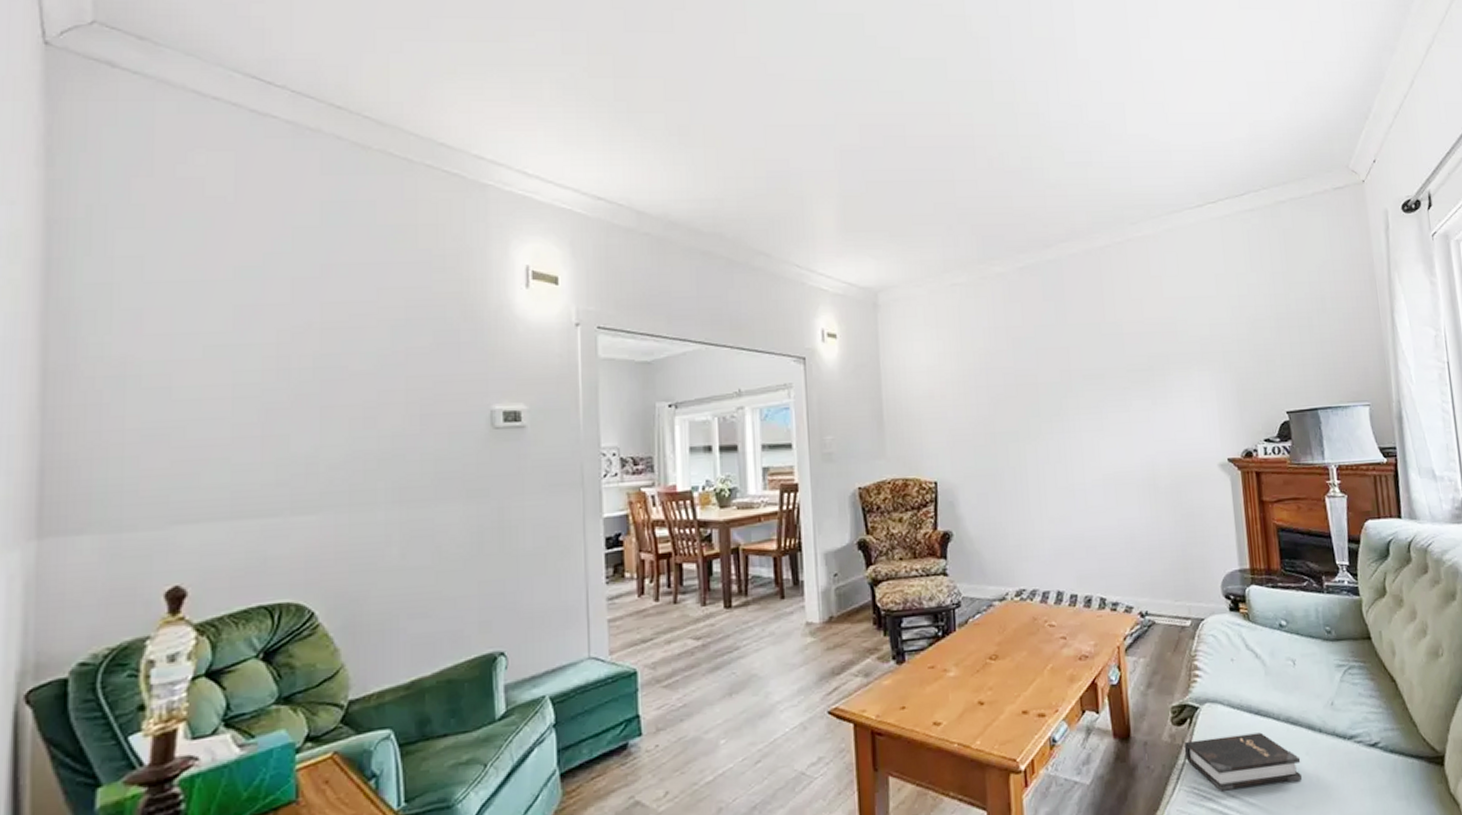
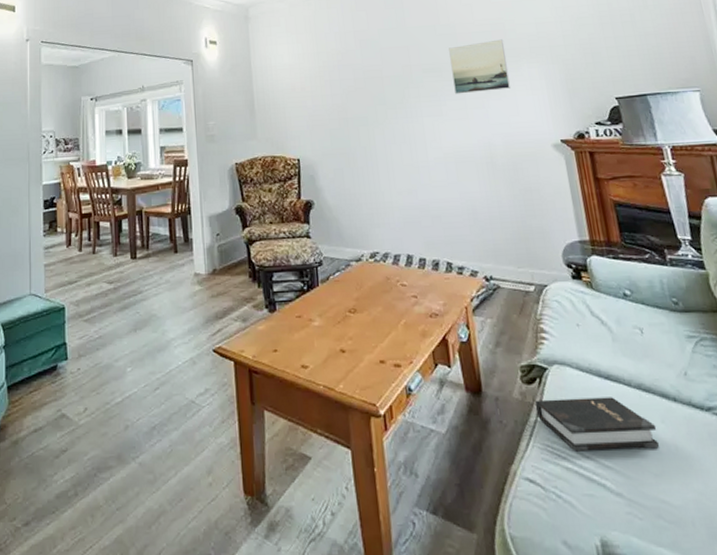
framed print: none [1114,342,1180,406] -> present [449,39,511,94]

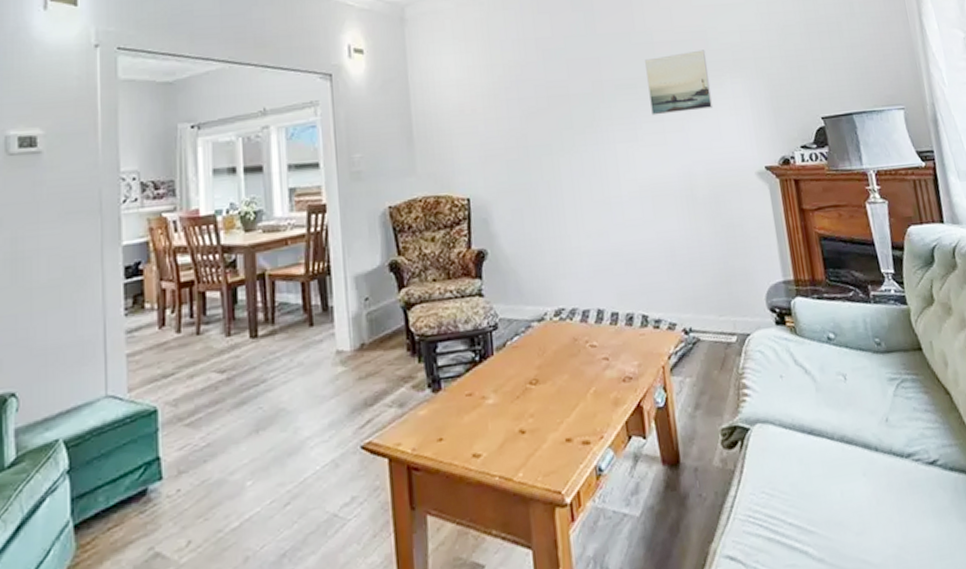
hardback book: present [535,397,660,452] -> none [736,453,862,519]

